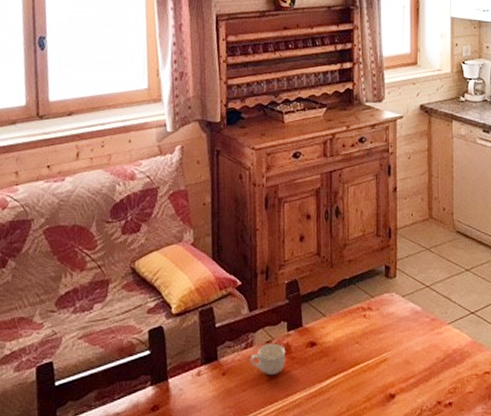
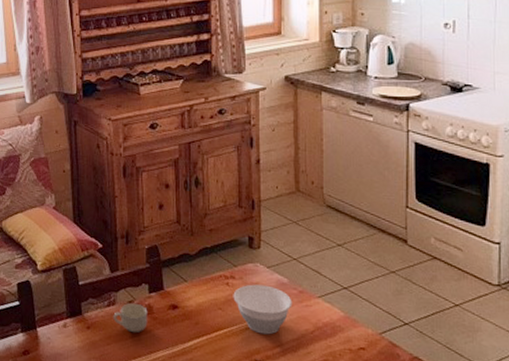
bowl: none [369,314,425,366] -> present [233,284,292,335]

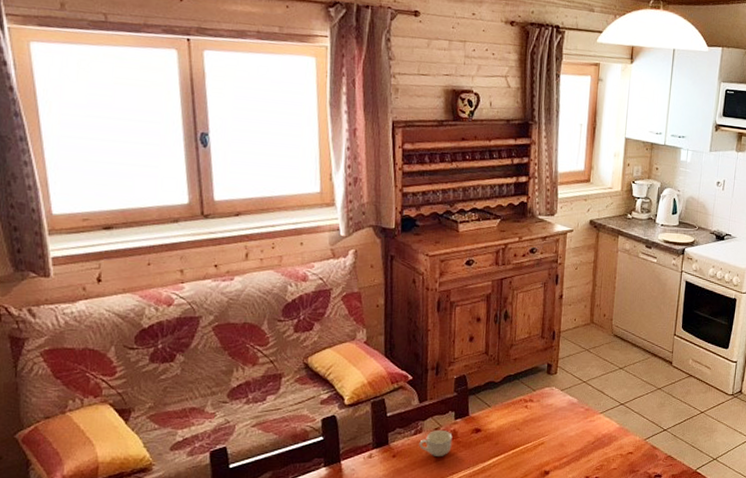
bowl: present [233,284,292,335] -> none [530,405,580,448]

